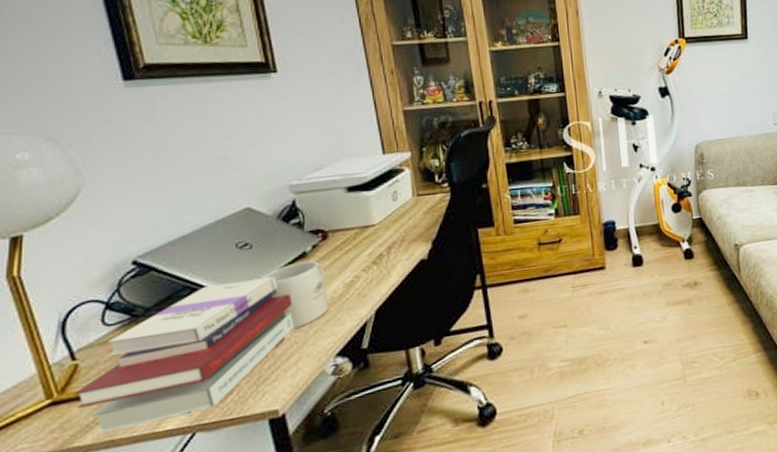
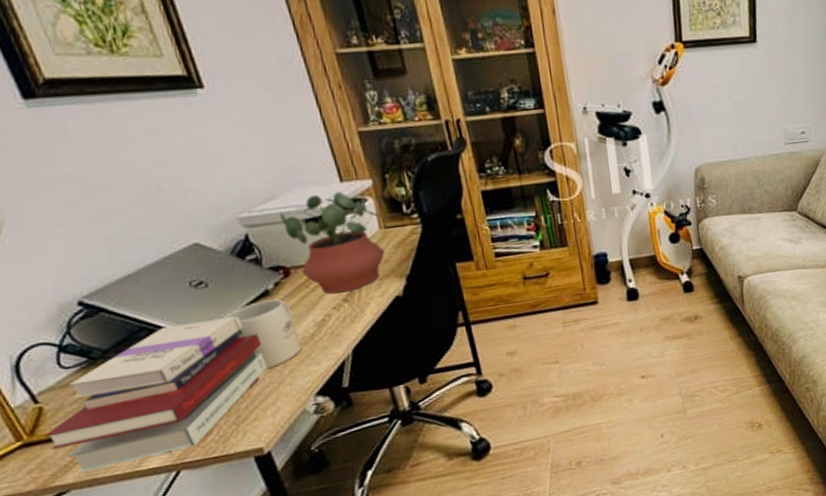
potted plant: none [326,162,415,257] -> present [280,191,385,294]

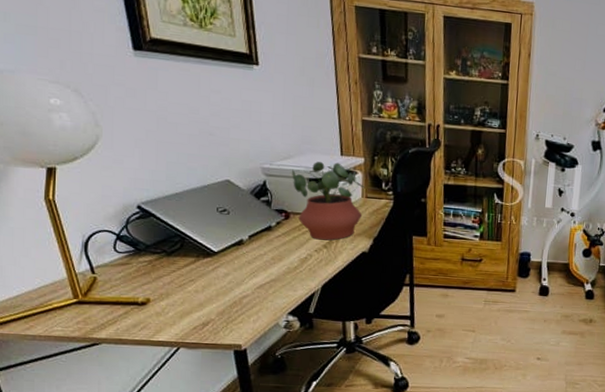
books: present [43,316,268,473] -> none [93,237,258,333]
mug: present [225,298,302,368] -> none [236,233,286,286]

